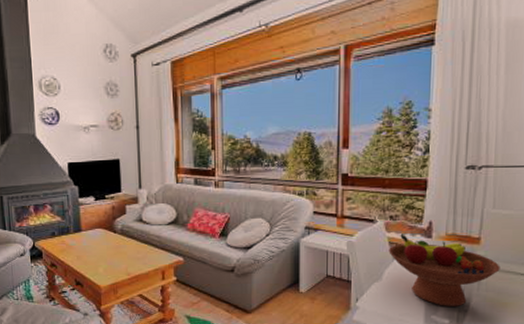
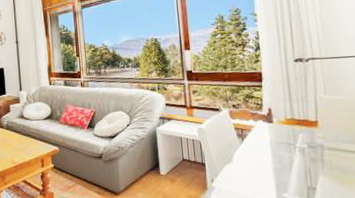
fruit bowl: present [389,233,500,306] -> none [235,120,341,185]

